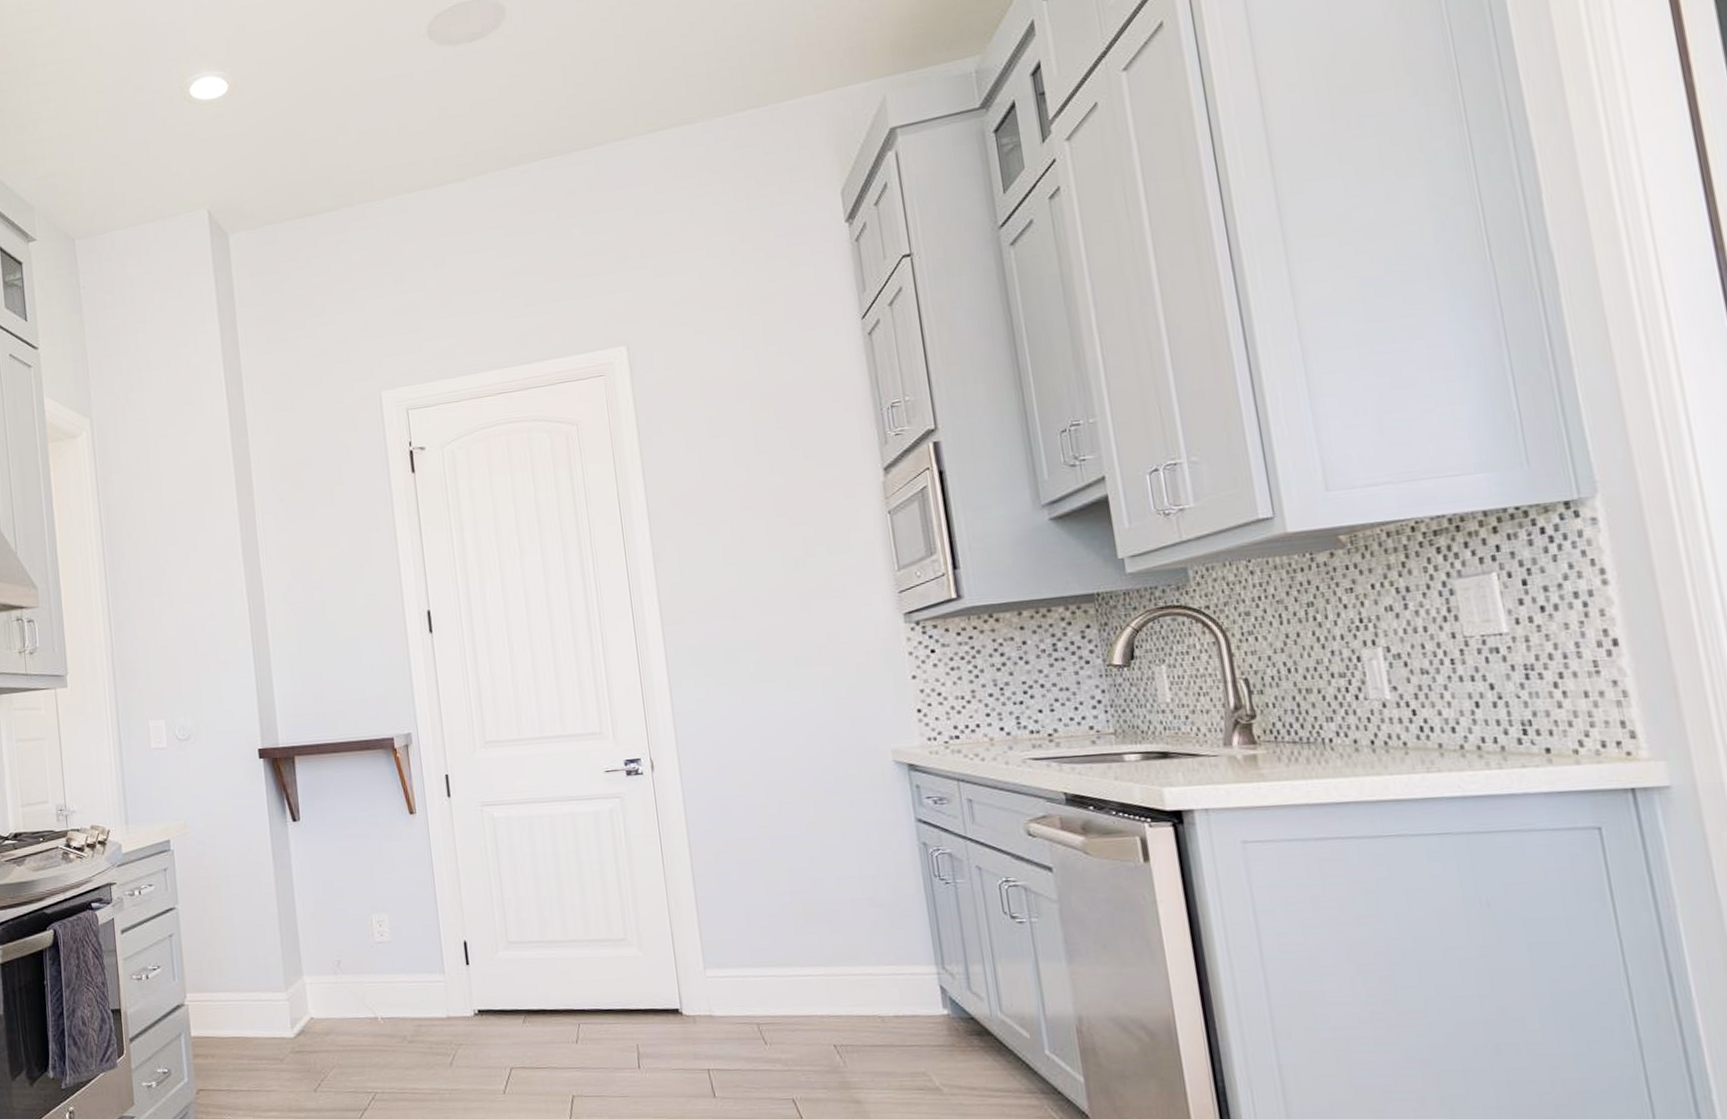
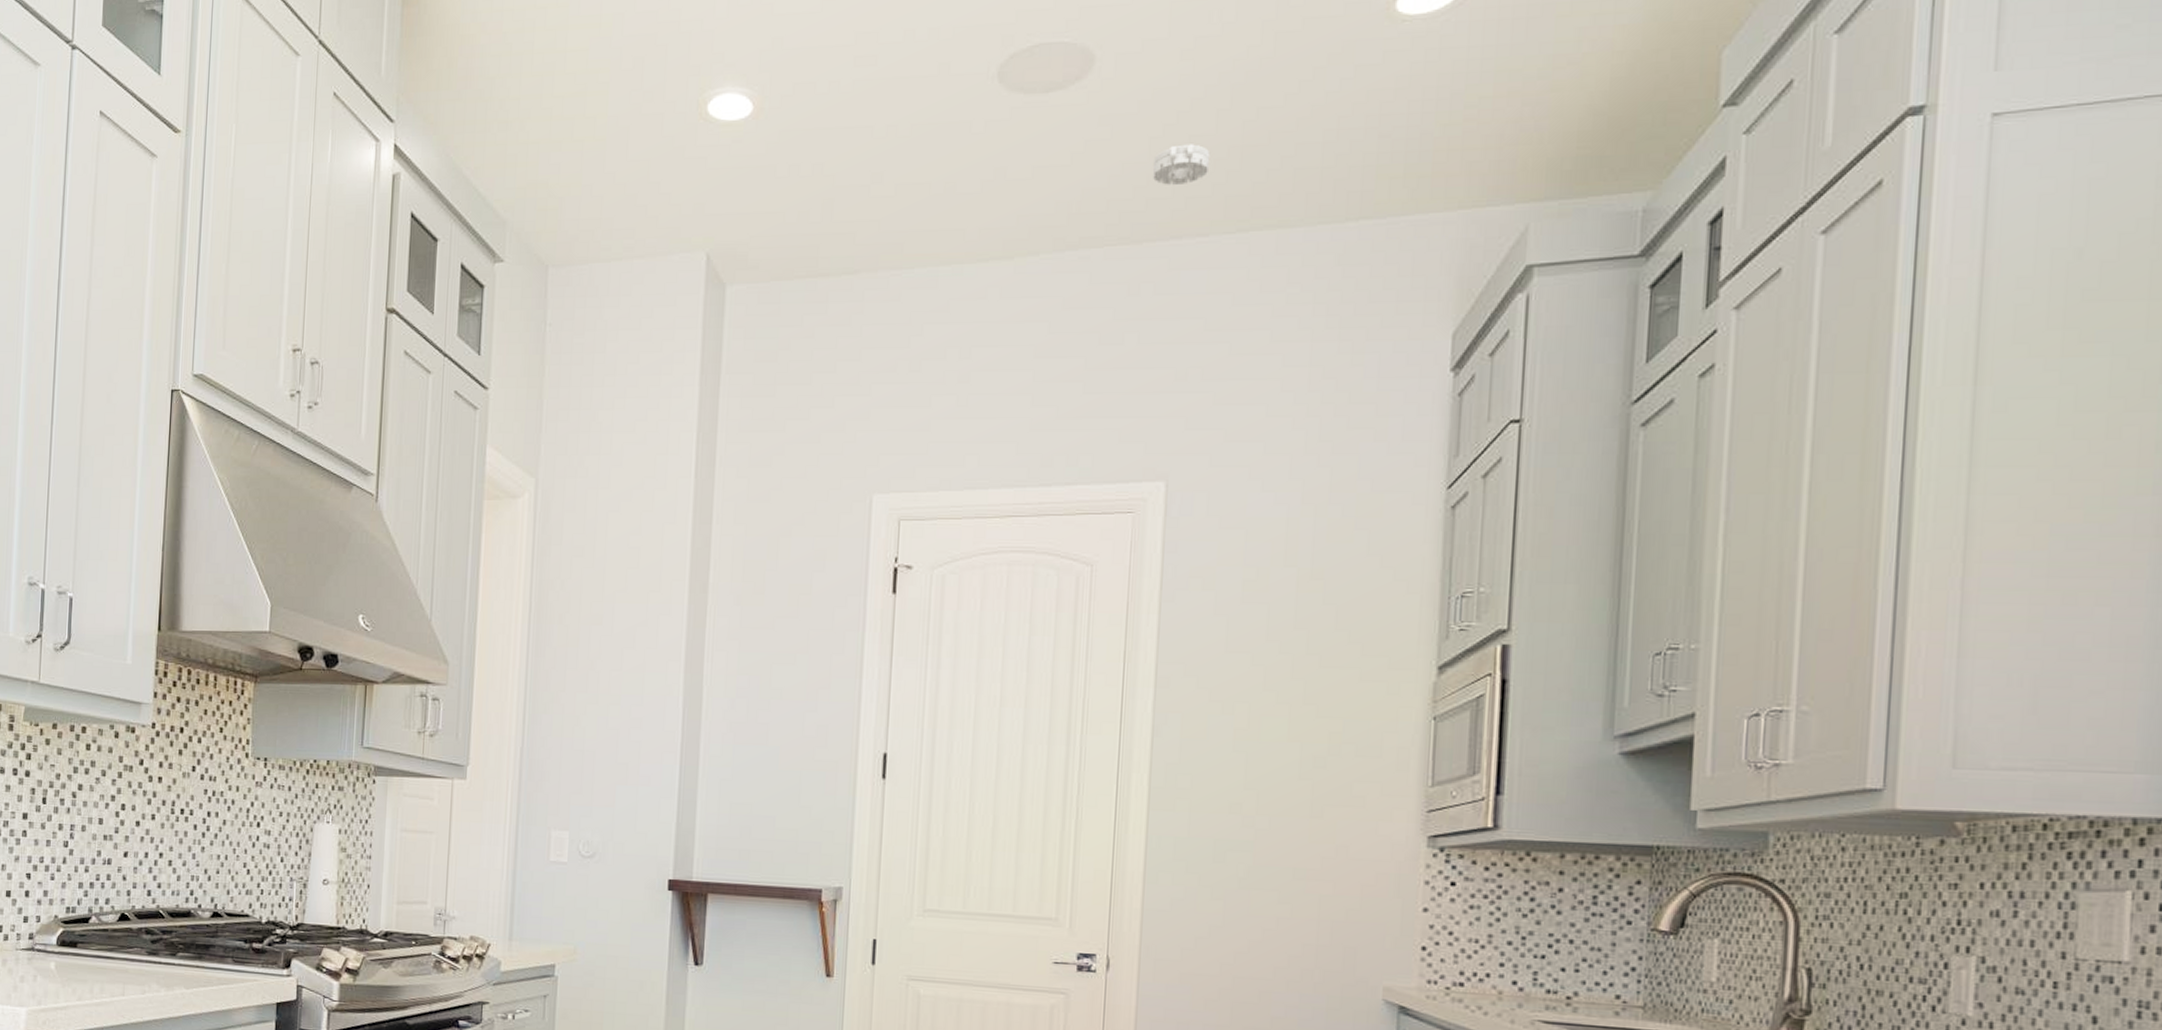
smoke detector: none [568,67,616,104] -> present [1152,144,1211,185]

